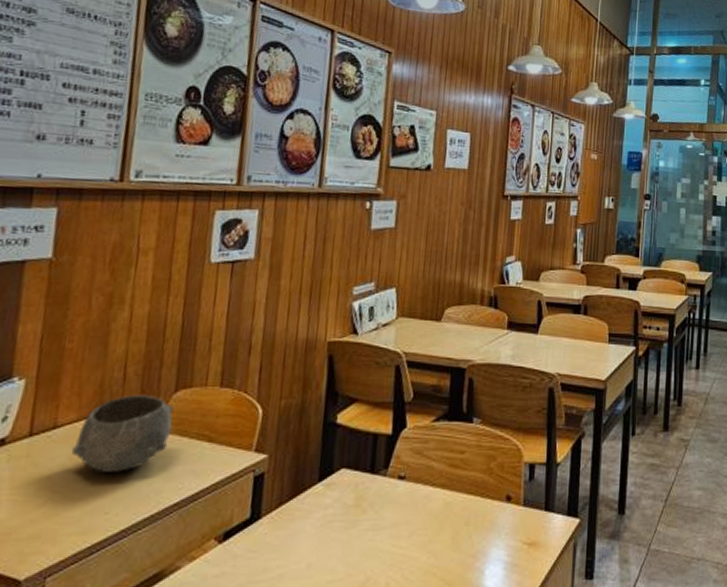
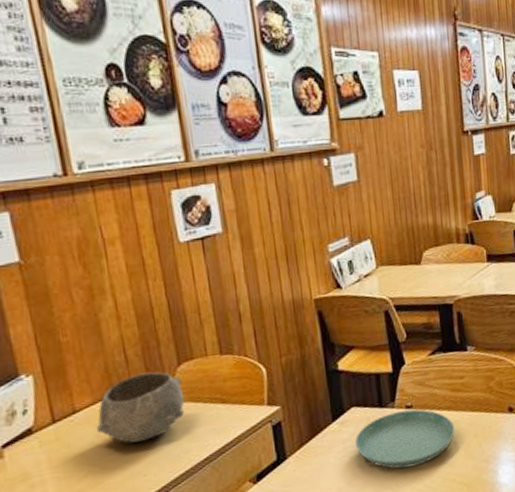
saucer: none [336,481,447,551] -> present [354,409,456,469]

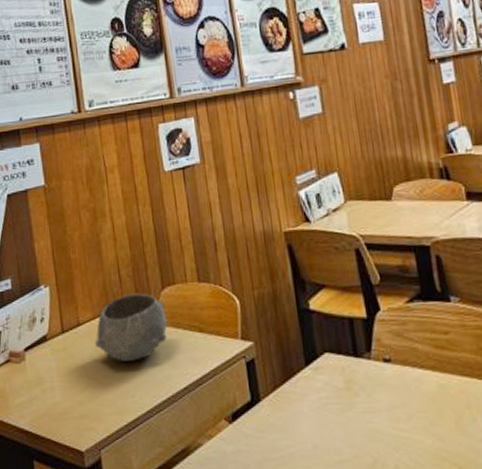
saucer: present [354,409,456,469] -> none [329,364,443,433]

